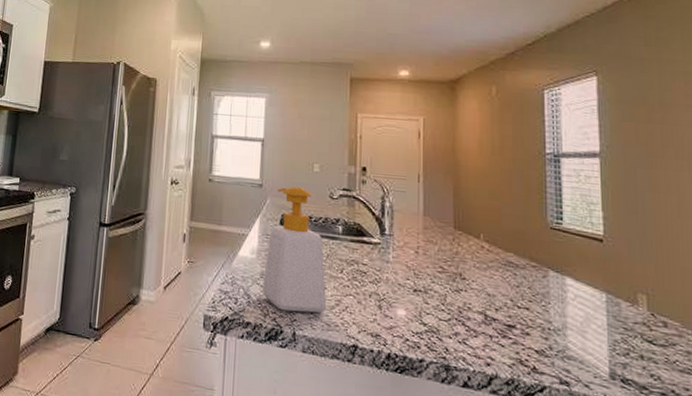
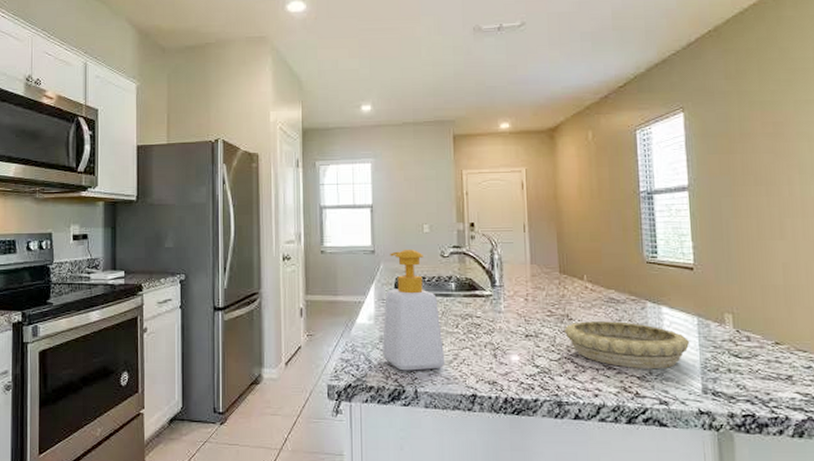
decorative bowl: none [456,282,597,346] -> present [564,321,690,370]

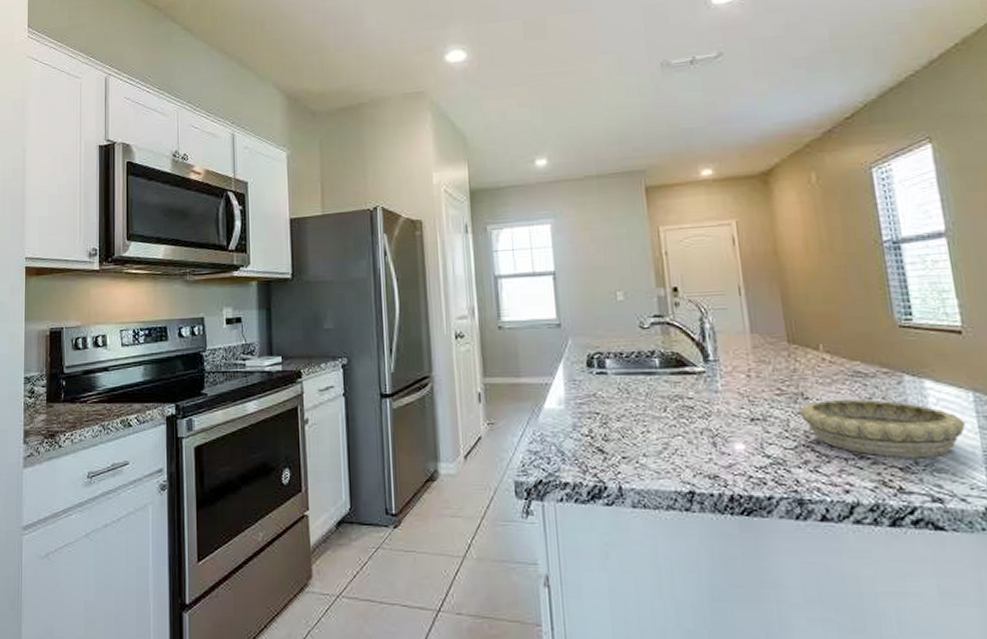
soap bottle: present [383,250,445,371] -> none [576,321,654,464]

